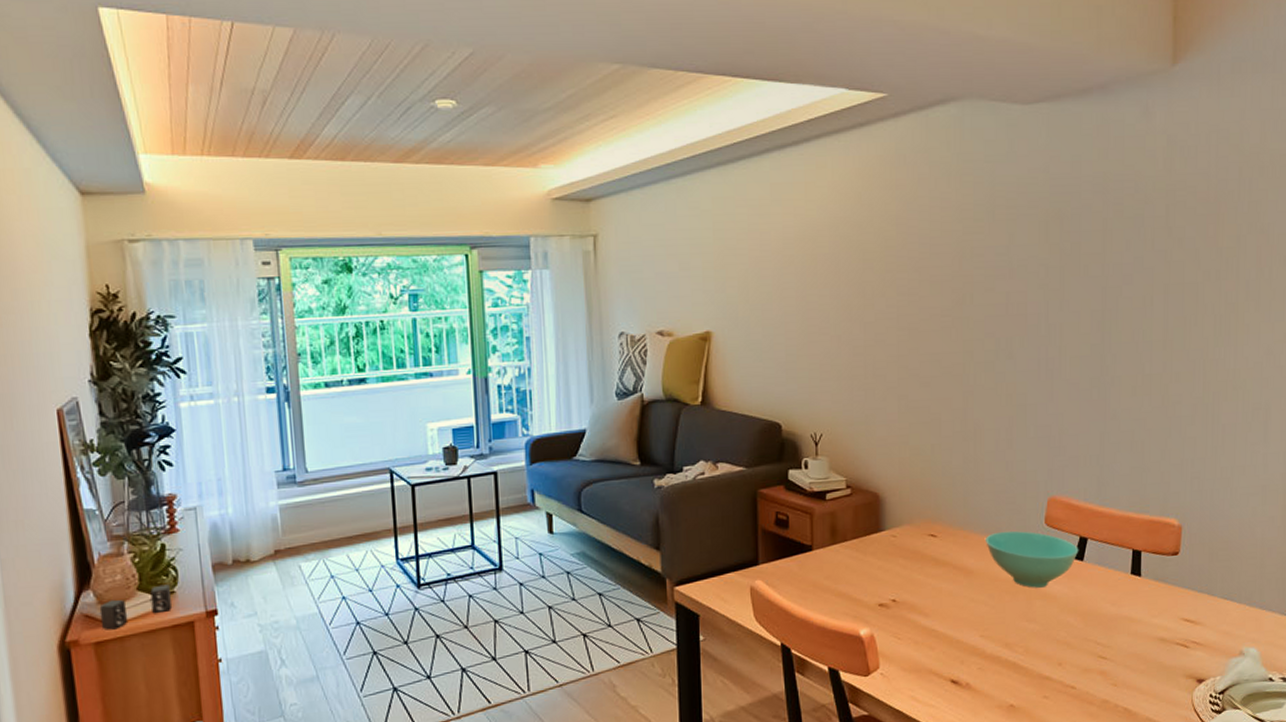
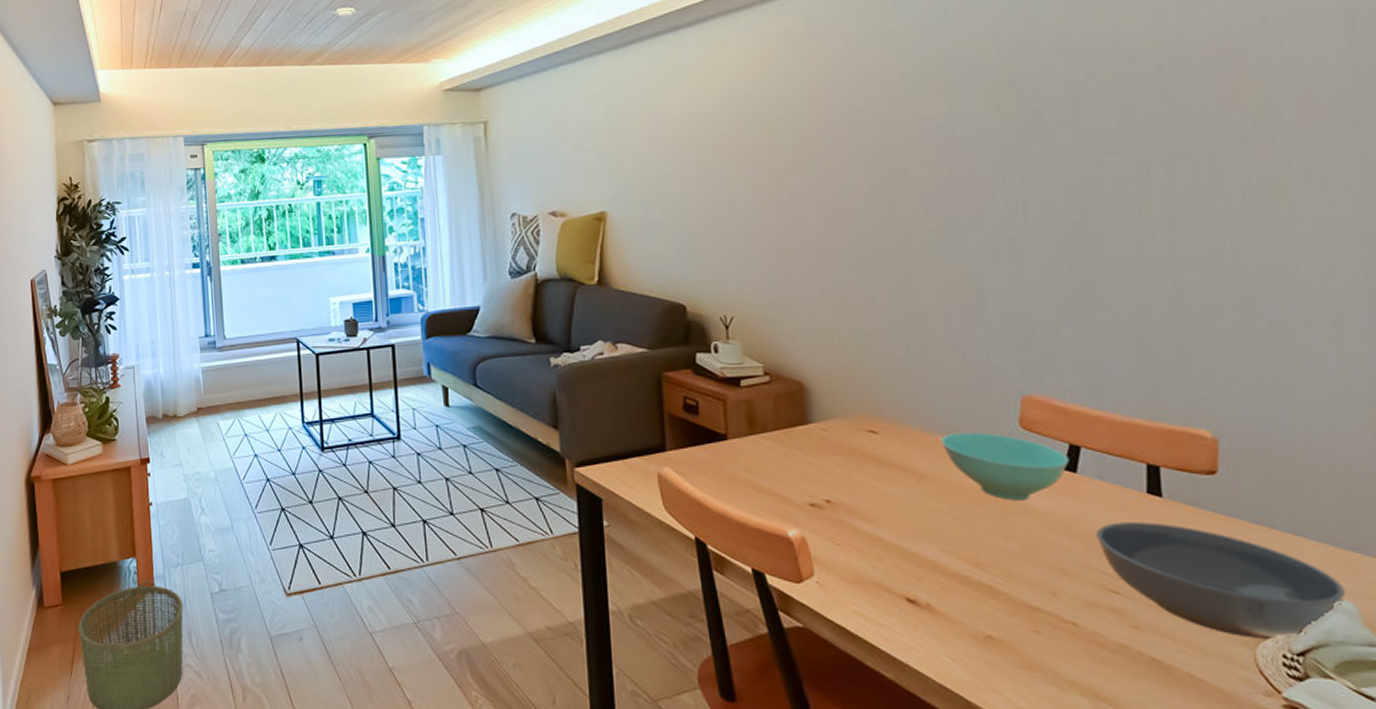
speaker: present [99,584,173,630] -> none [57,432,114,469]
bowl: none [1094,598,1254,684] -> present [1096,522,1346,639]

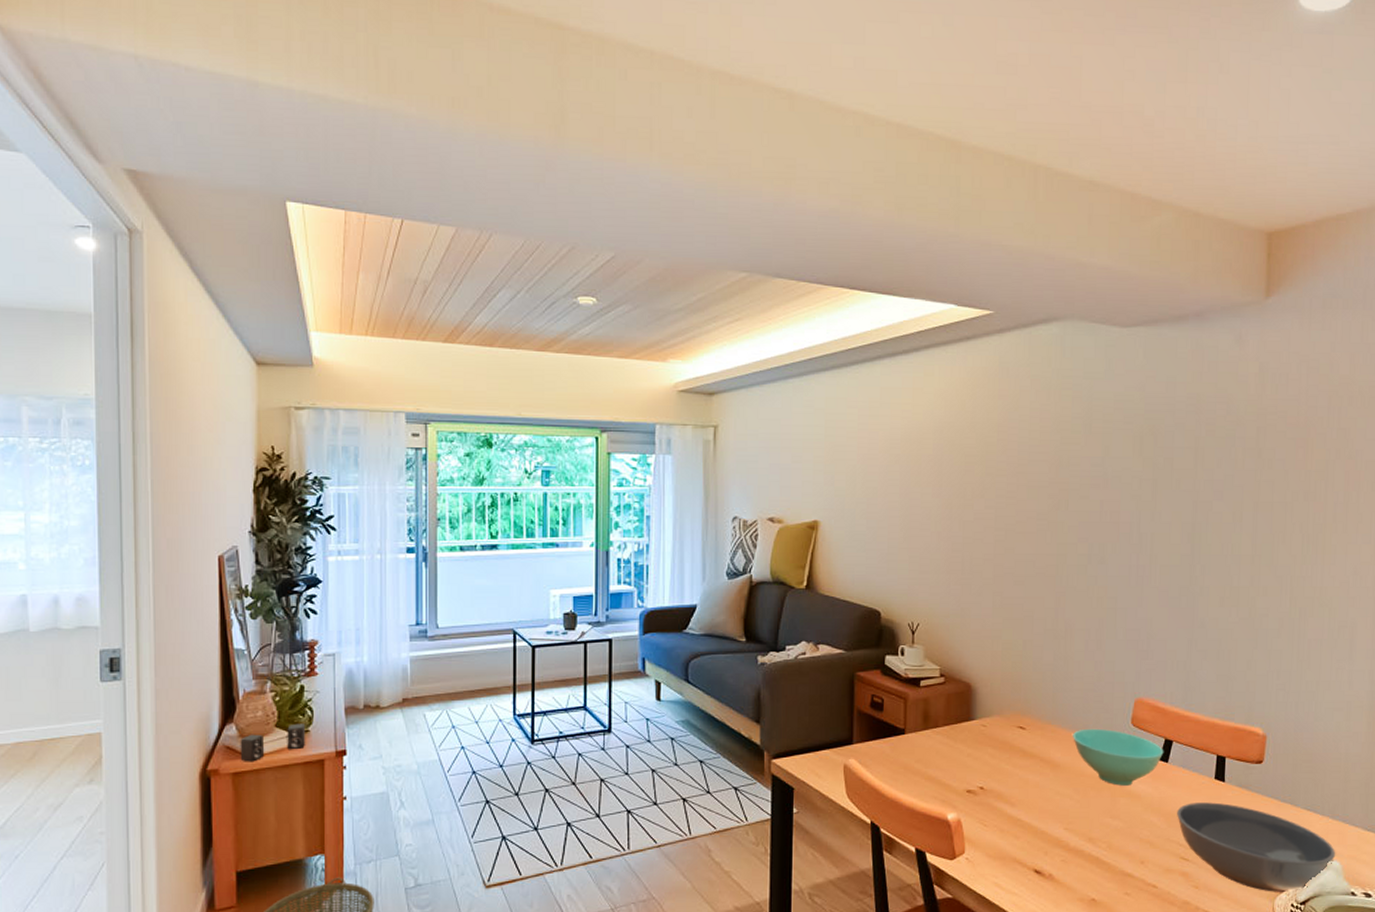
speaker: none [57,432,114,469] -> present [240,723,306,762]

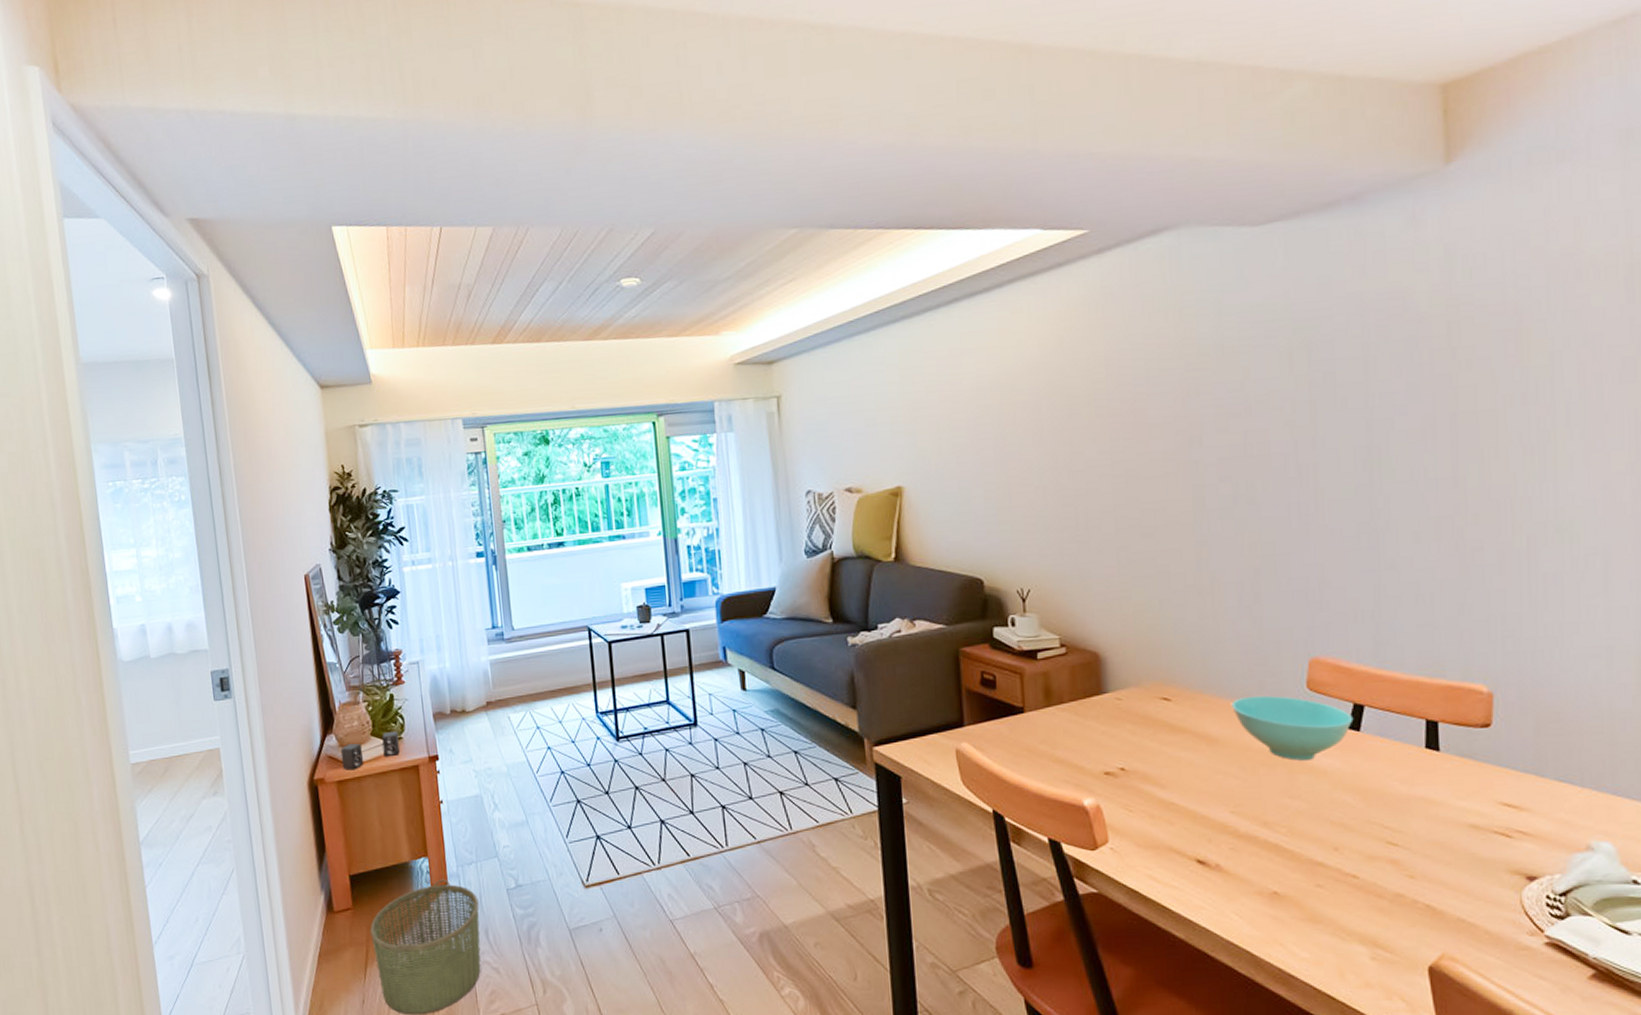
bowl: present [1177,802,1336,892] -> none [1377,776,1606,882]

